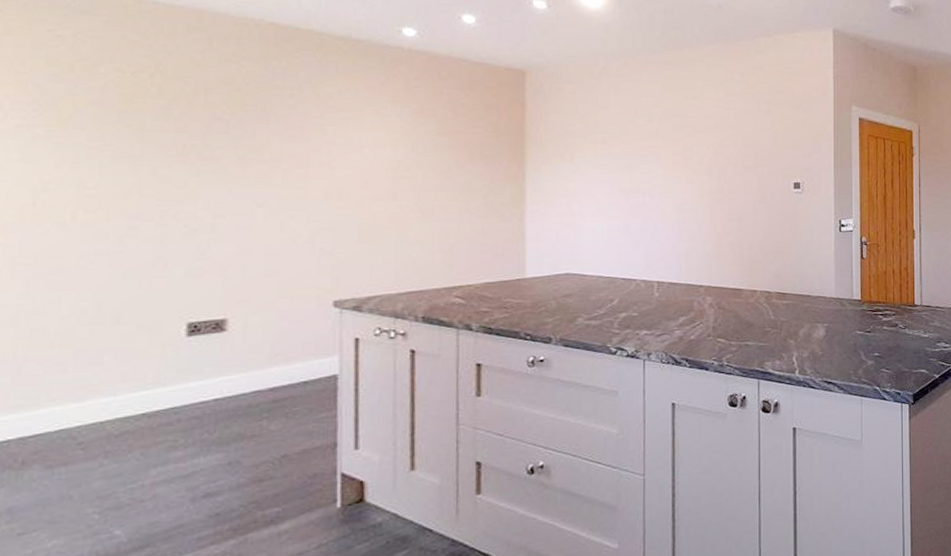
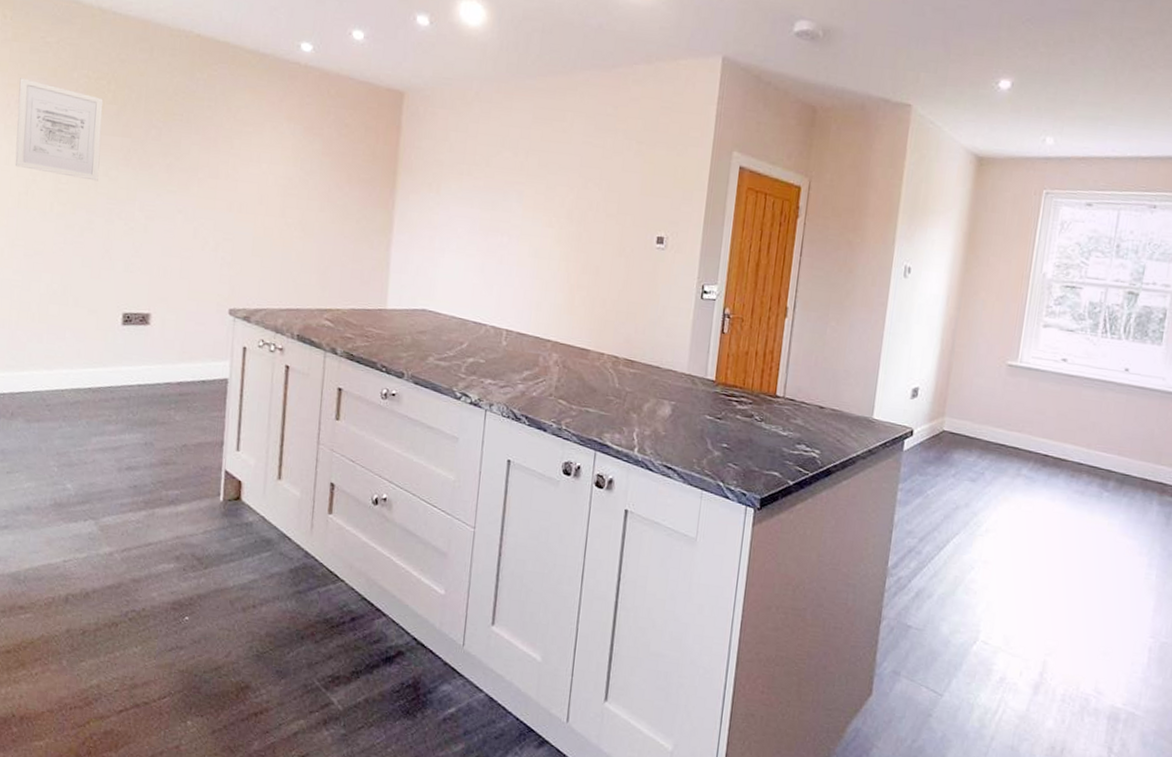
wall art: none [14,76,145,183] -> present [15,78,104,181]

